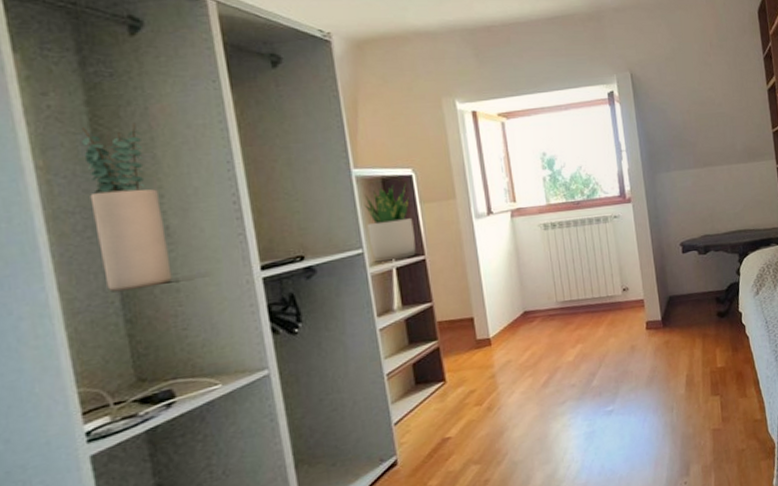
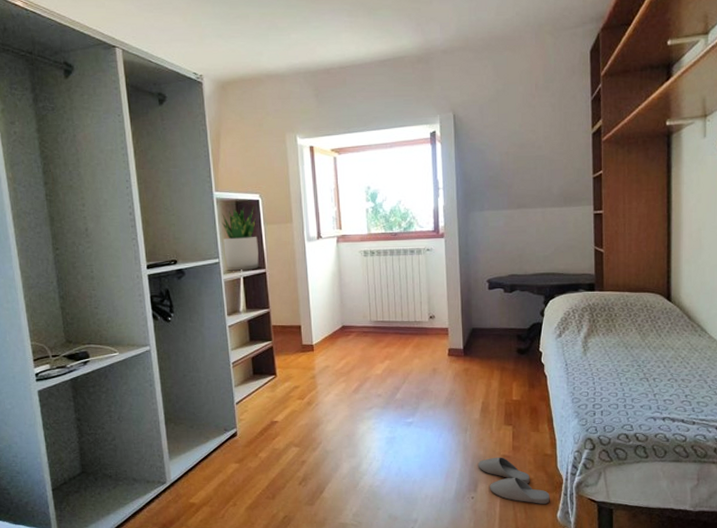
vase: present [81,122,173,293] -> none [34,146,89,275]
slippers: none [687,431,765,478] -> present [477,457,550,504]

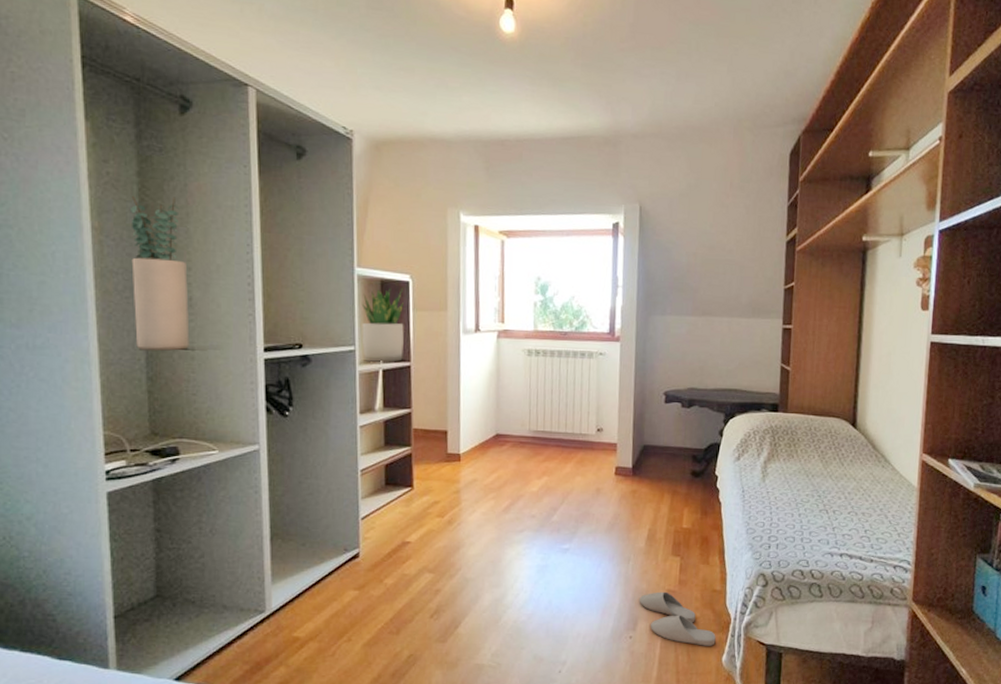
vase: none [34,146,89,275] -> present [130,196,190,352]

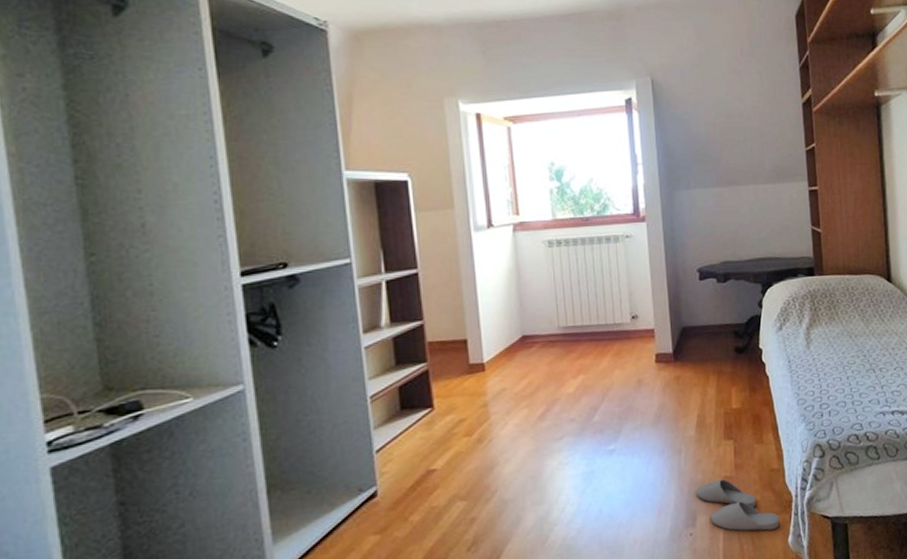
vase: present [130,196,190,352] -> none [57,110,146,293]
planter: present [361,288,404,362] -> none [354,189,408,274]

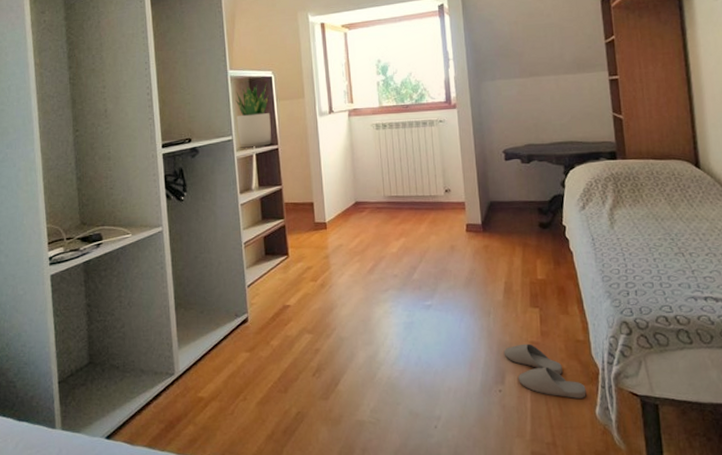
planter: none [354,189,408,274] -> present [235,83,271,148]

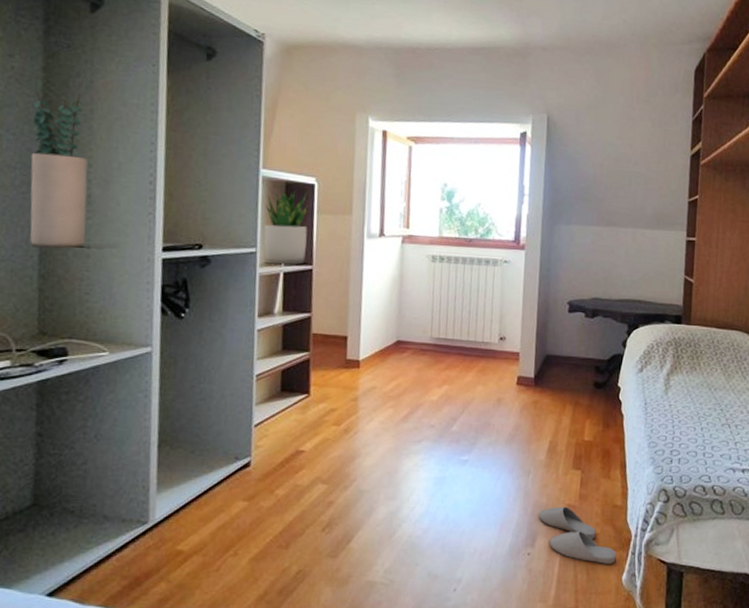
vase: none [61,32,106,157] -> present [29,91,88,249]

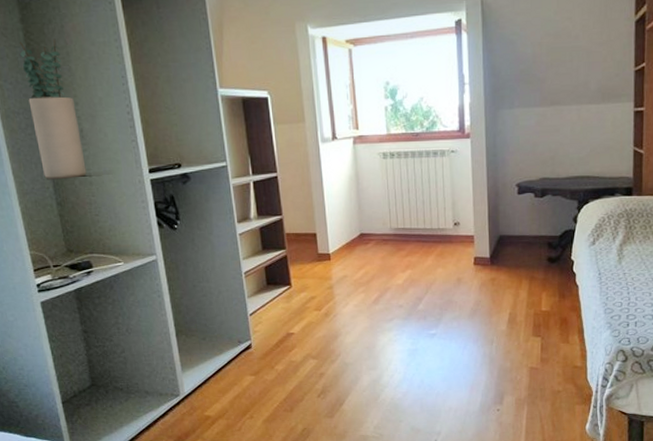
planter: present [263,190,308,265] -> none [227,105,270,175]
slippers: present [538,506,616,564] -> none [504,369,579,417]

